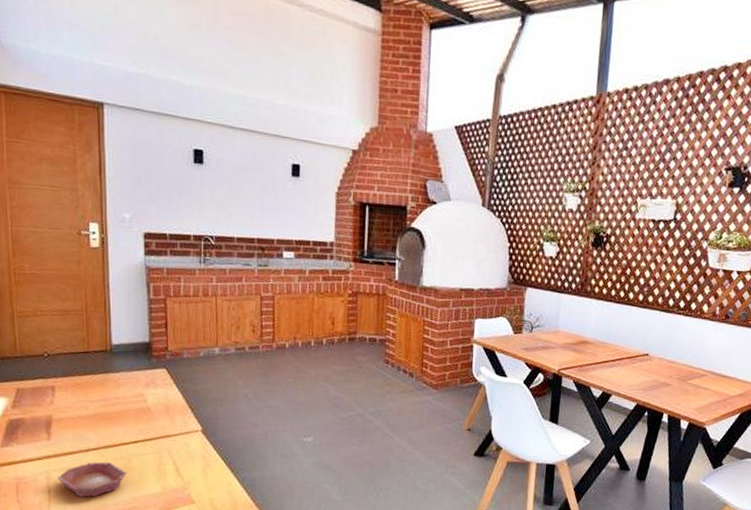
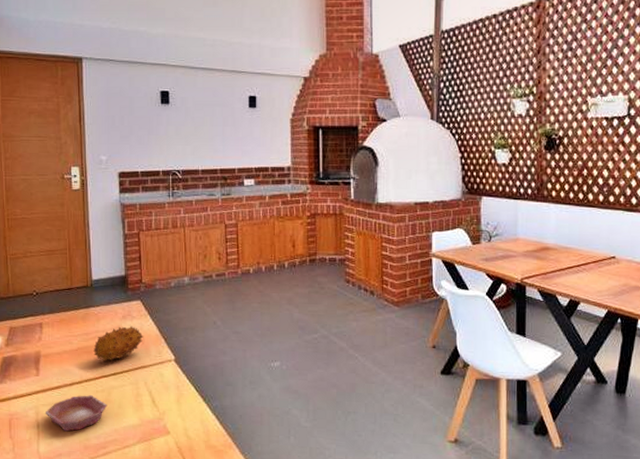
fruit: none [112,394,169,429] -> present [93,325,144,361]

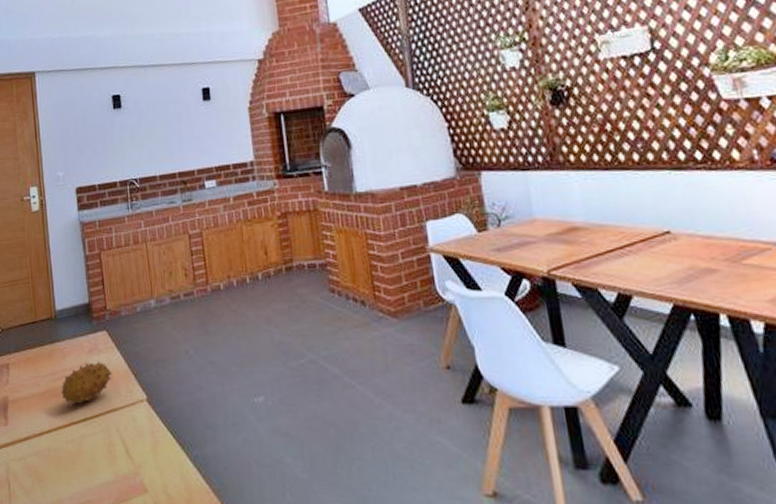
bowl: present [46,395,107,432] -> none [16,446,79,492]

